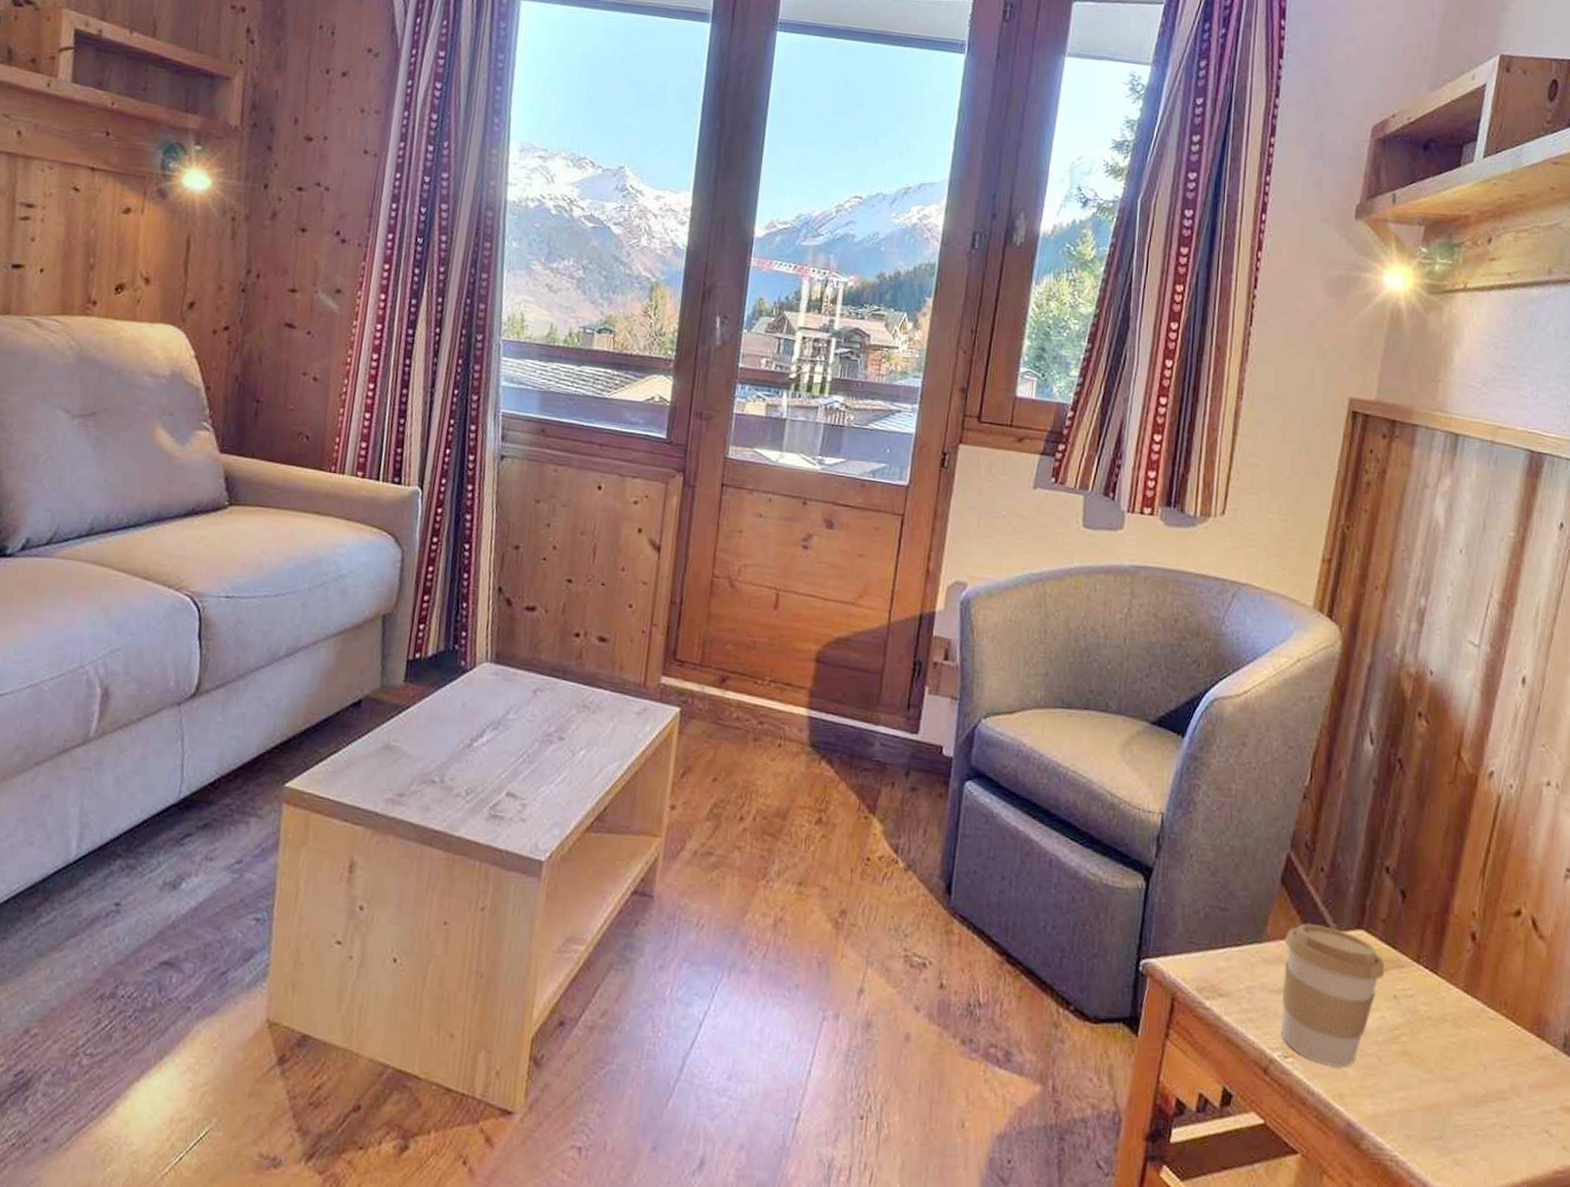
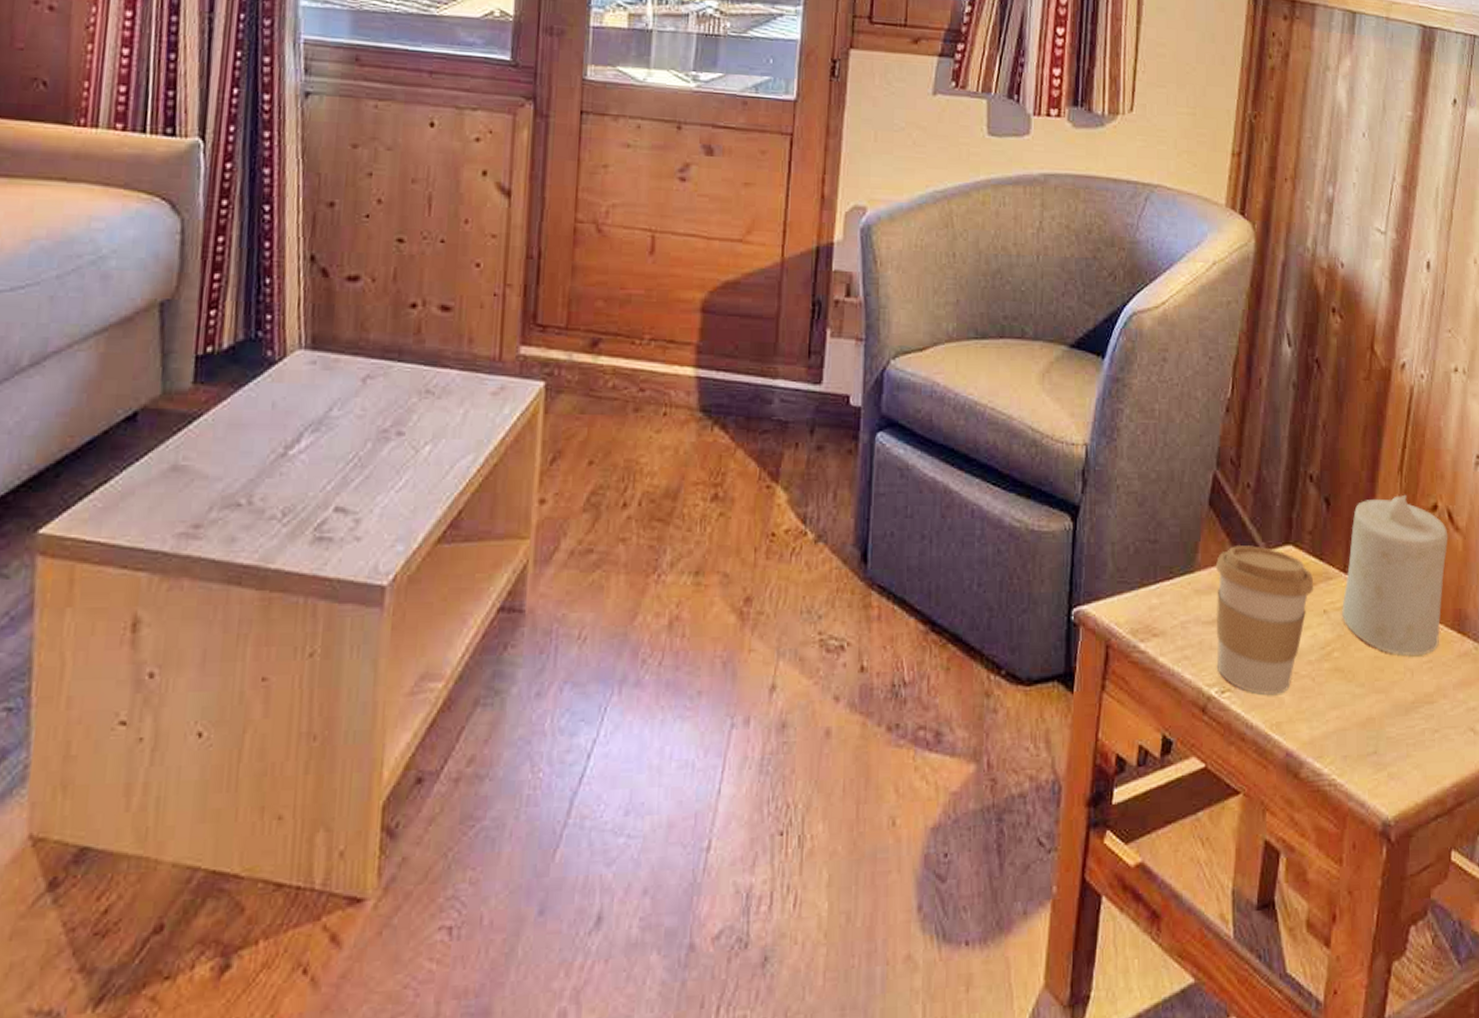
candle: none [1413,896,1531,1053] -> present [1342,494,1448,655]

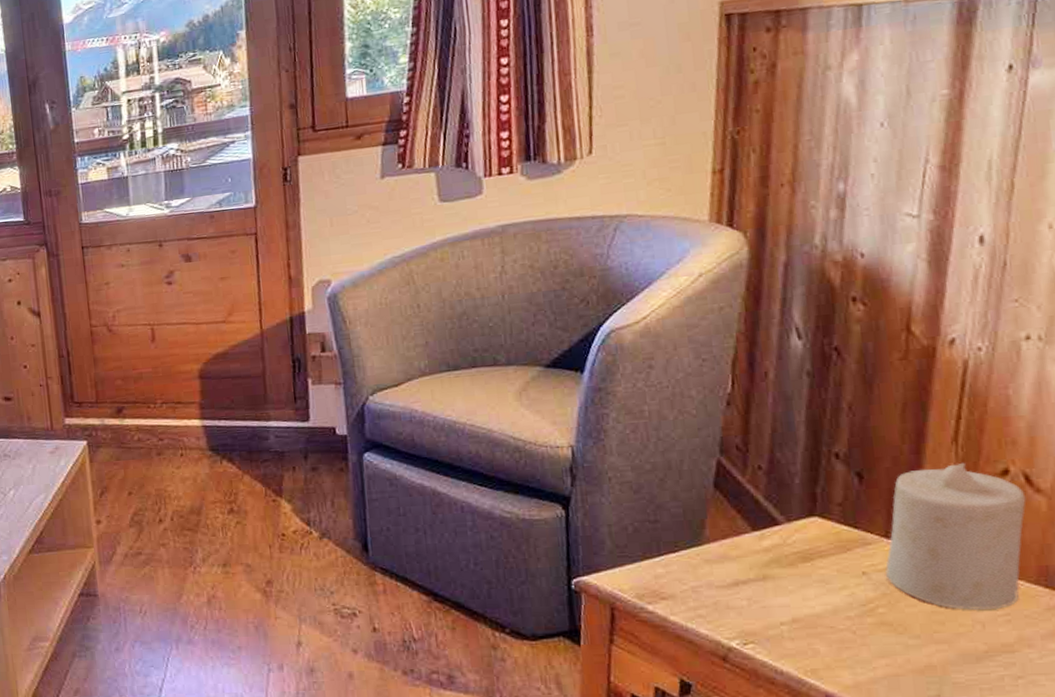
coffee cup: present [1215,544,1314,696] -> none [726,519,849,647]

